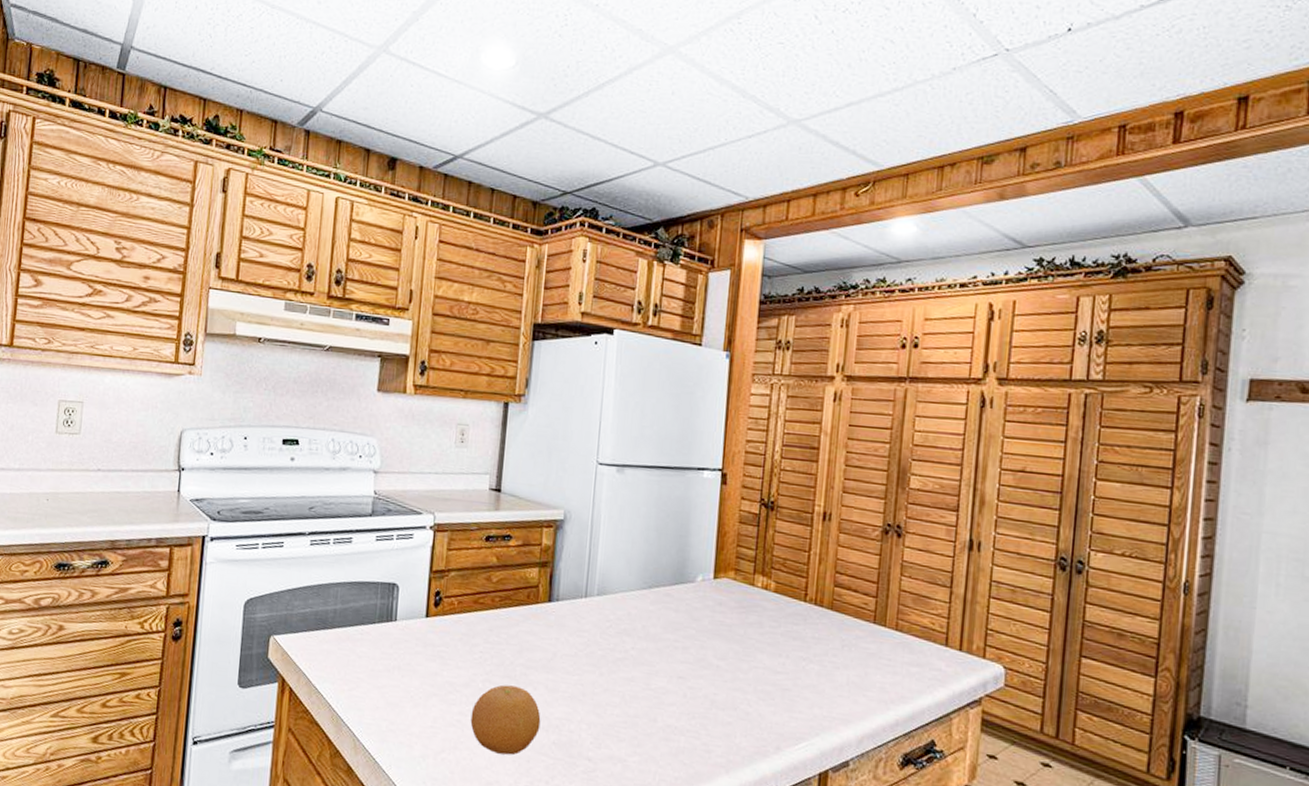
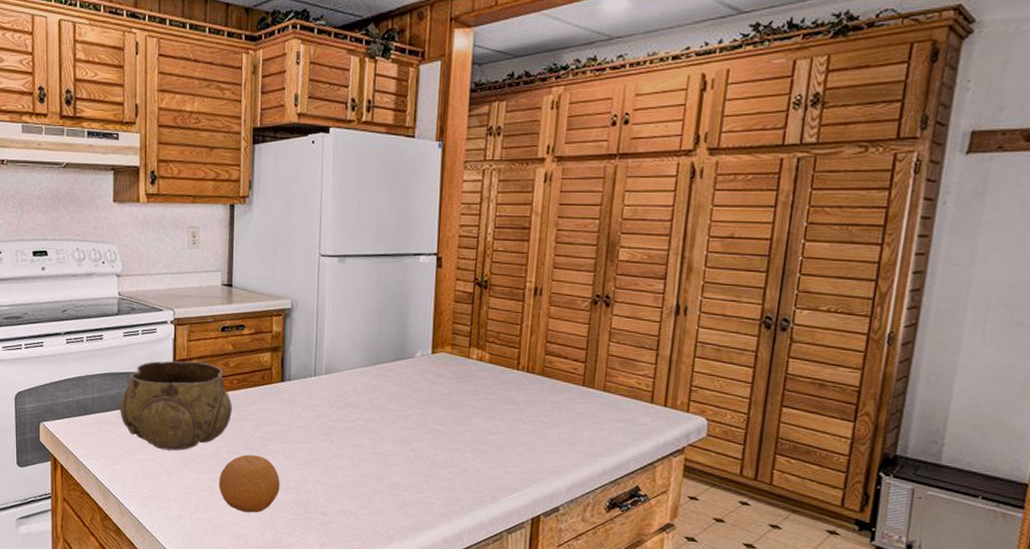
decorative bowl: none [364,571,492,677] -> present [120,361,232,451]

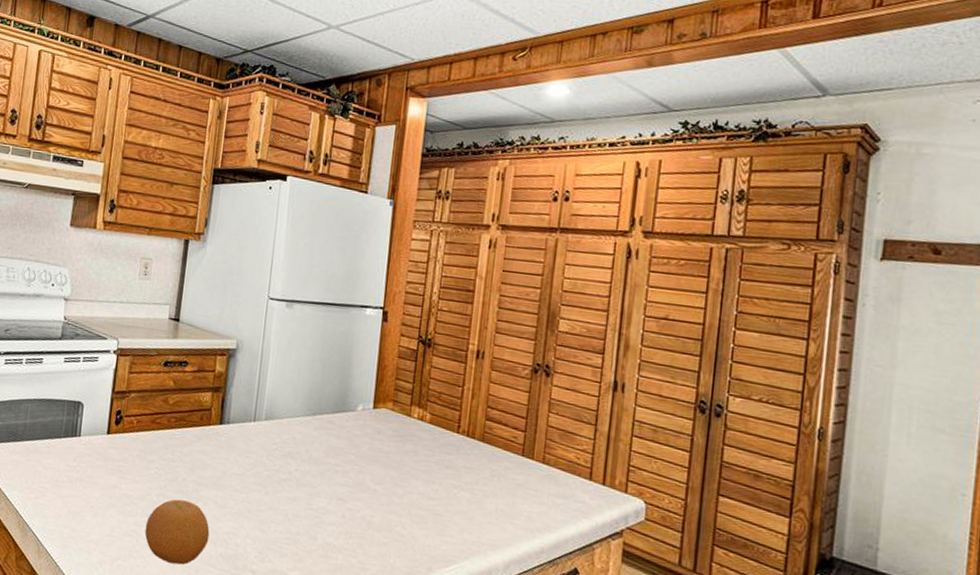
decorative bowl: present [120,361,232,451] -> none [50,391,168,489]

